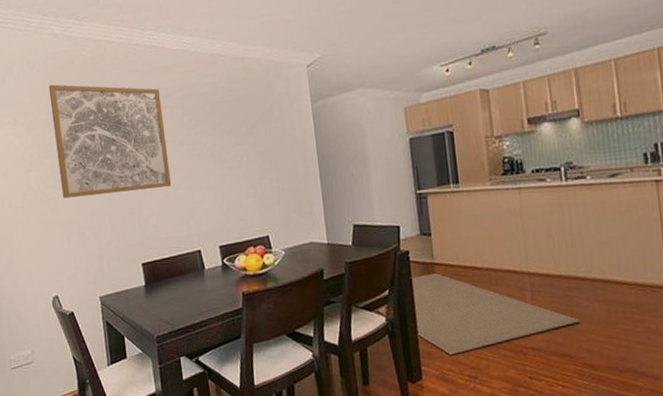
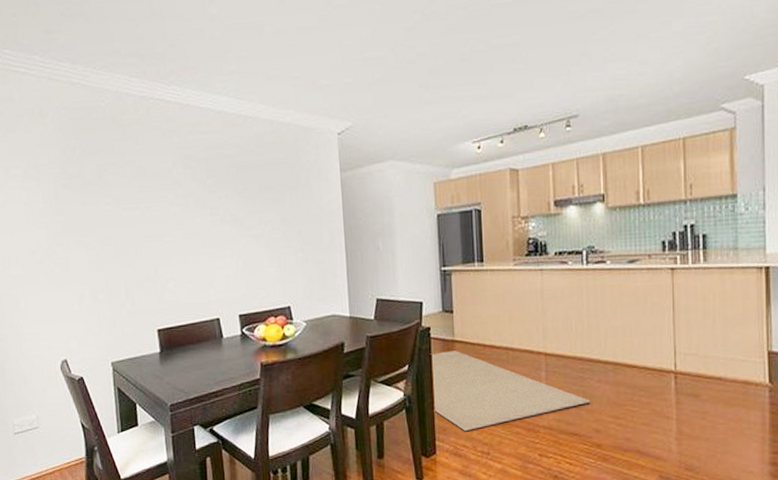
wall art: present [48,84,172,199] -> none [62,136,192,259]

